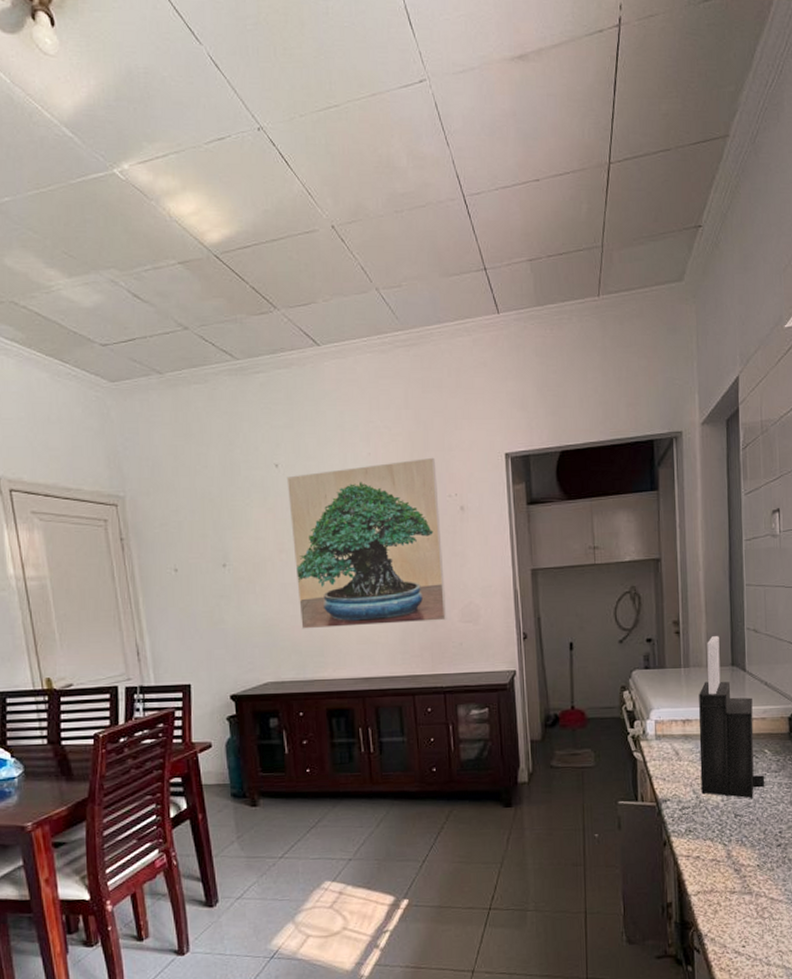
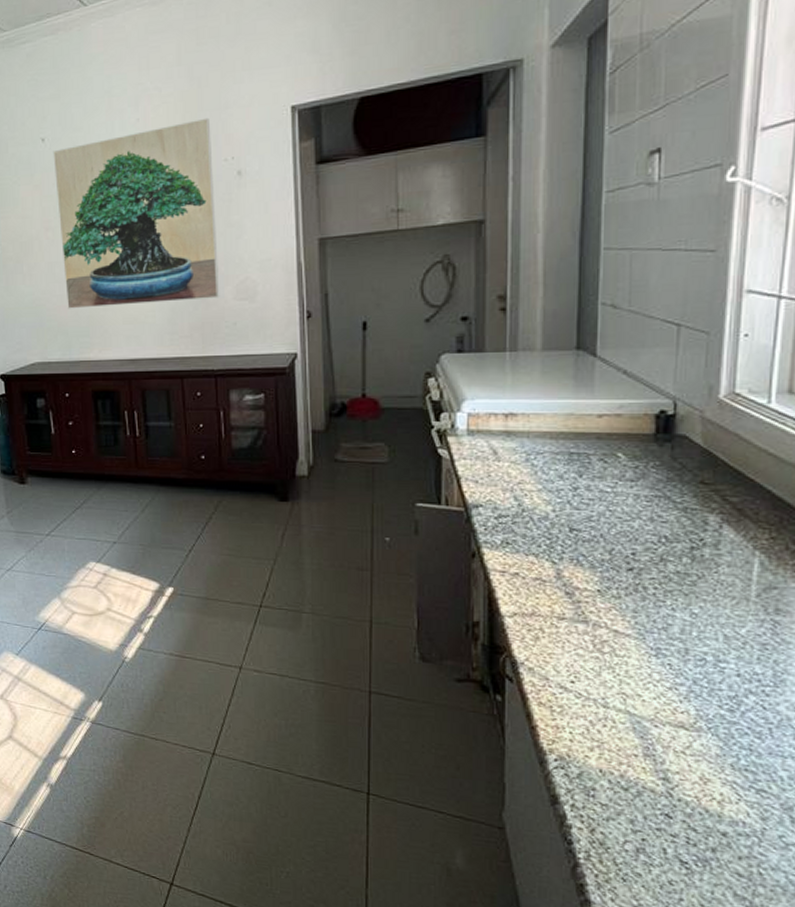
knife block: present [699,636,765,799] -> none [525,313,616,511]

